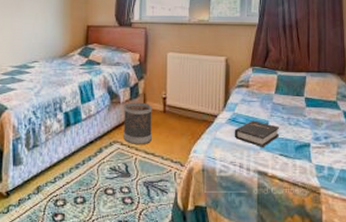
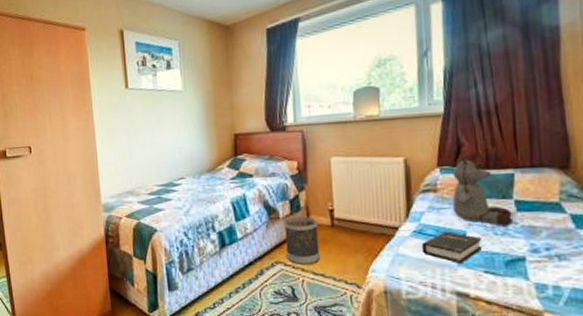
stuffed bear: none [260,57,302,118] -> present [452,153,513,226]

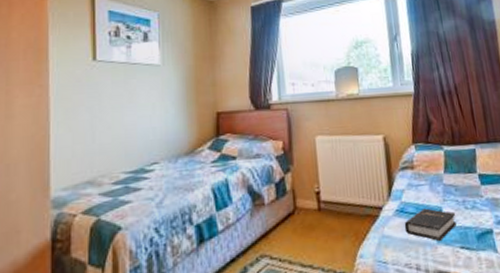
wastebasket: present [284,216,320,265] -> none [270,201,308,257]
stuffed bear: present [452,153,513,226] -> none [426,131,479,200]

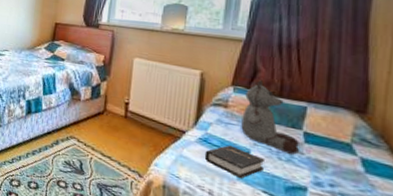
stuffed bear: none [426,131,479,200] -> present [241,79,299,155]

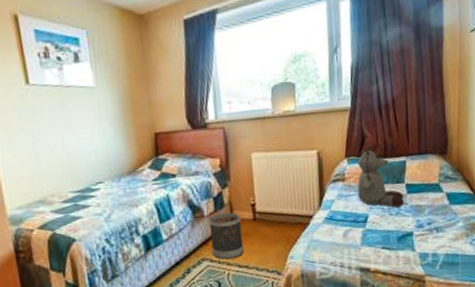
wastebasket: none [81,101,113,146] -> present [209,212,244,260]
hardback book: present [204,145,266,179] -> none [332,215,381,243]

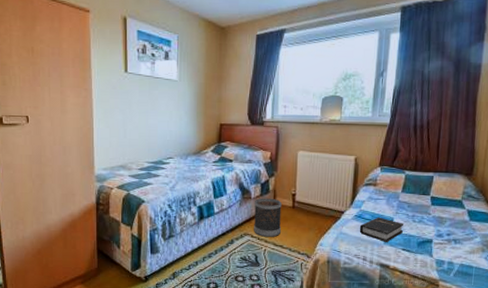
hardback book: none [332,215,381,243] -> present [359,217,404,242]
stuffed bear: present [357,144,404,208] -> none [386,157,428,216]

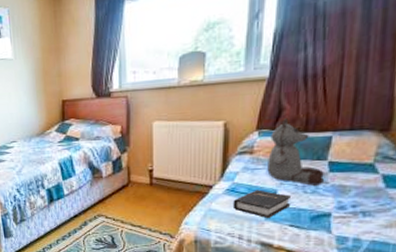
wastebasket: present [254,198,282,237] -> none [107,176,138,217]
stuffed bear: none [386,157,428,216] -> present [267,117,324,186]

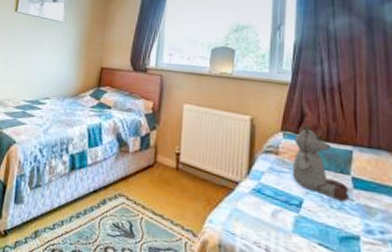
hardback book: present [232,190,292,218] -> none [259,194,319,231]

